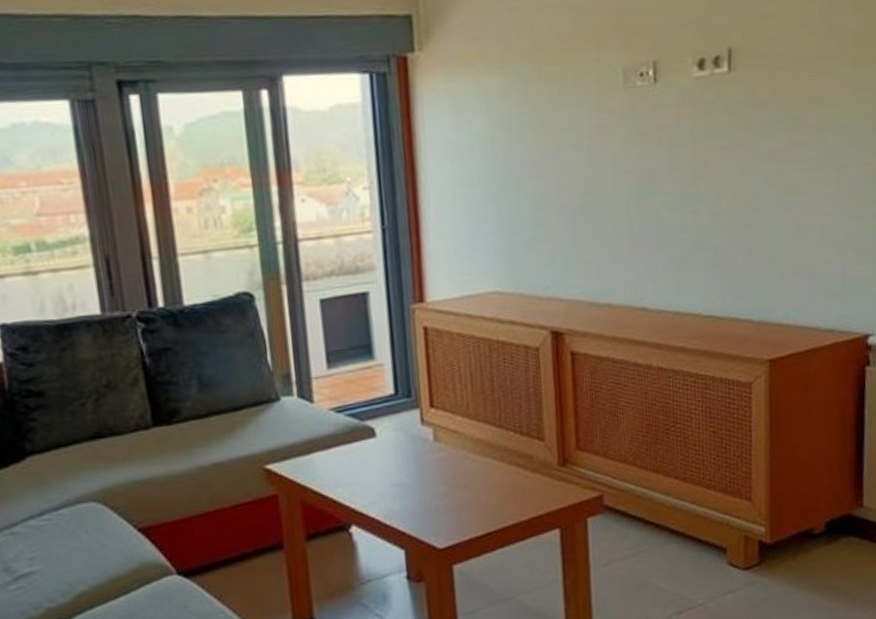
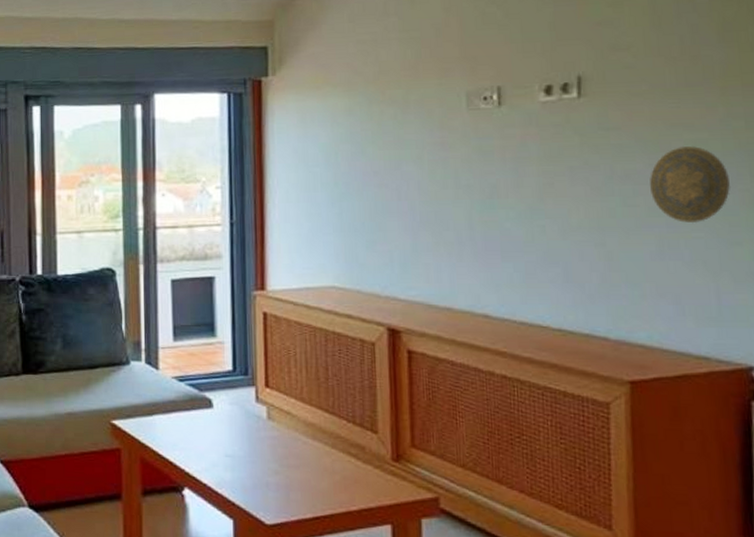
decorative plate: none [789,121,857,200] -> present [649,146,730,224]

